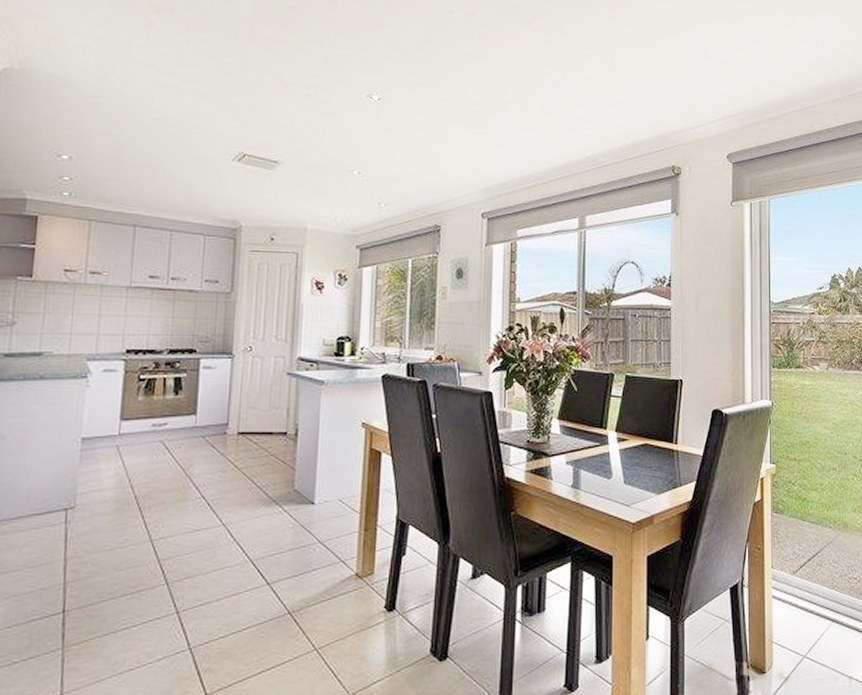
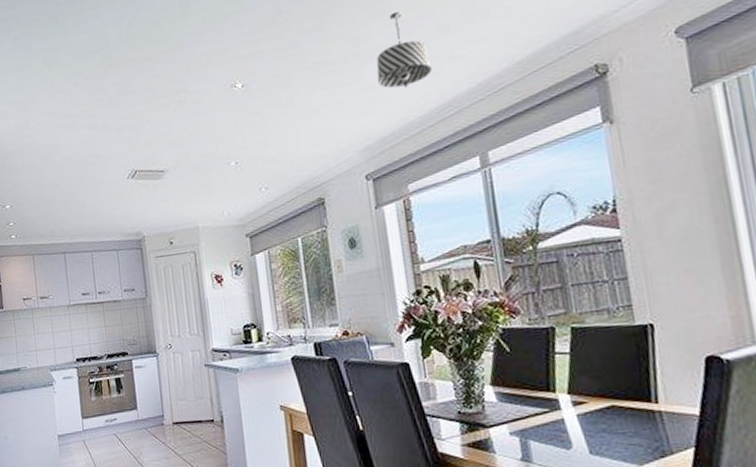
pendant light: none [506,74,553,143] -> present [376,11,433,88]

